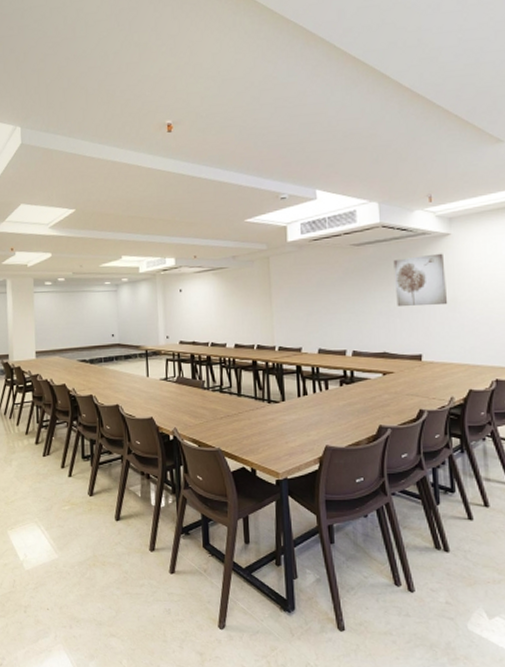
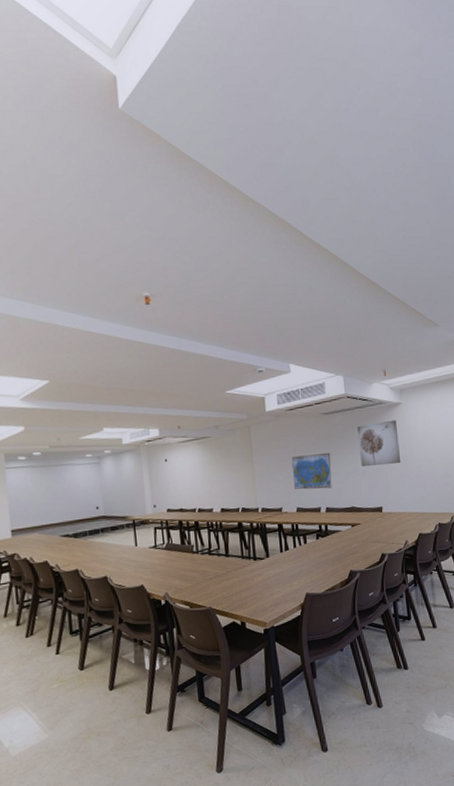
world map: none [314,288,361,330] -> present [291,452,332,490]

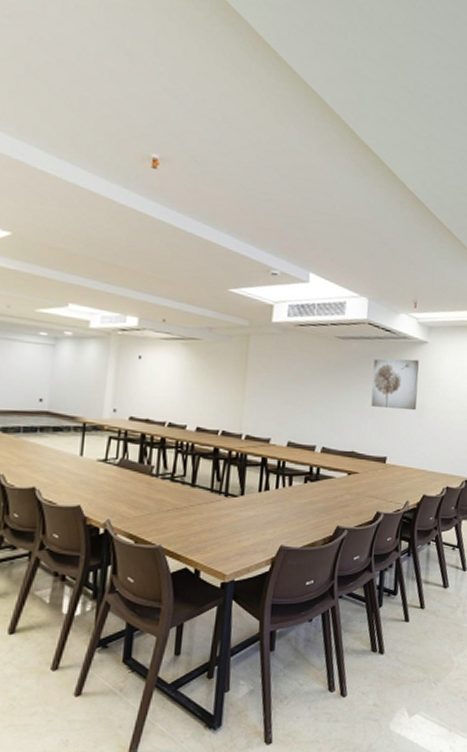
world map: present [291,452,332,490] -> none [288,380,339,425]

